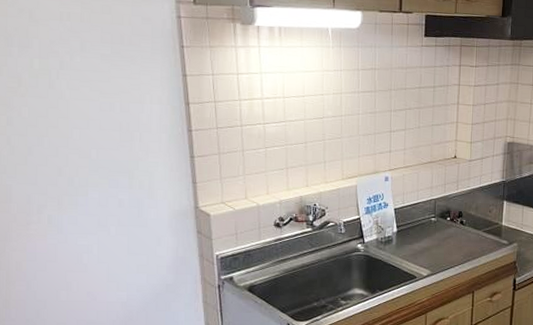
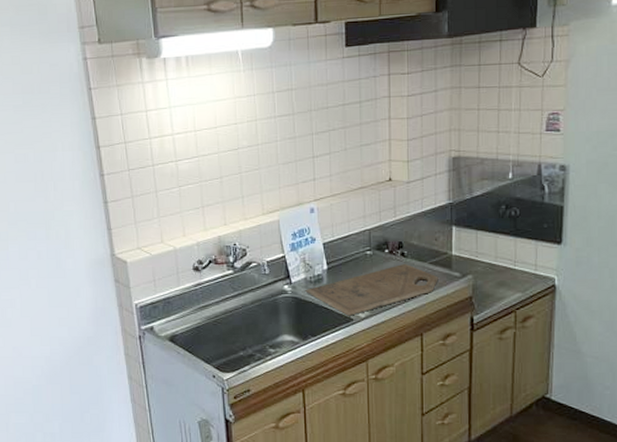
cutting board: none [375,230,490,274] -> present [304,263,438,316]

